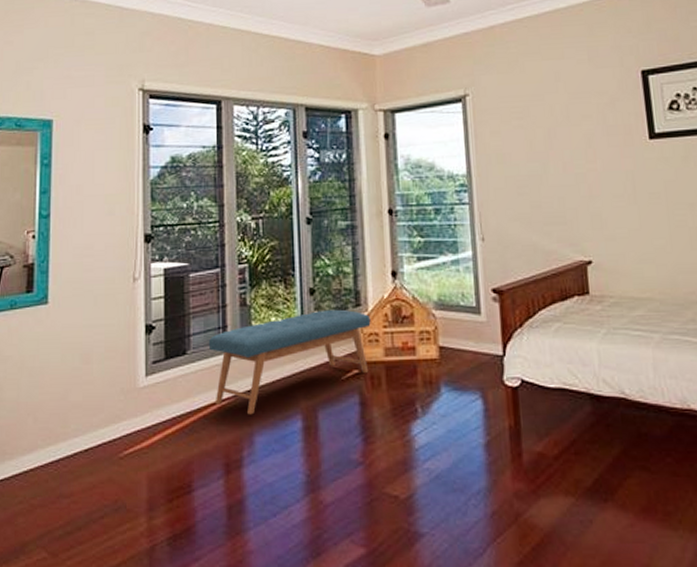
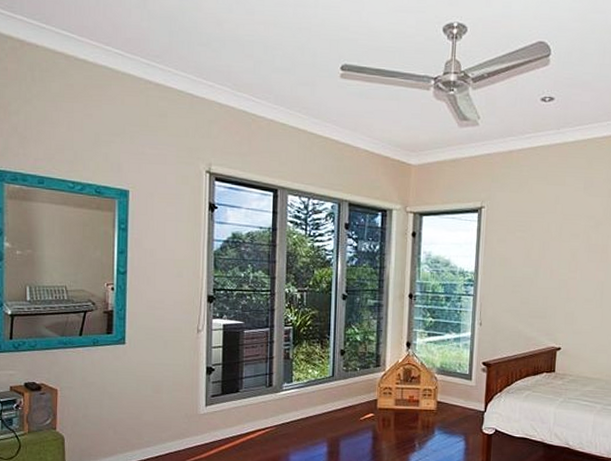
bench: present [208,309,371,415] -> none [257,367,387,440]

